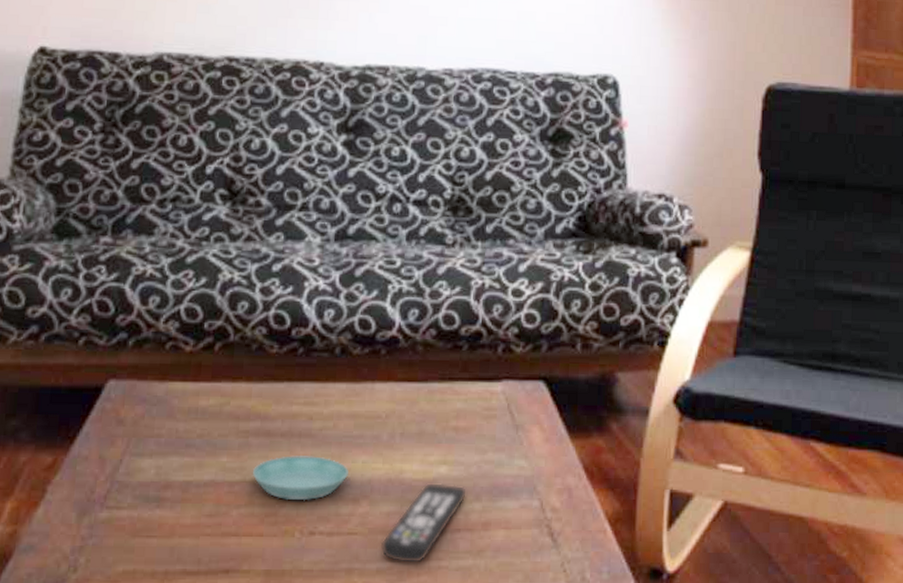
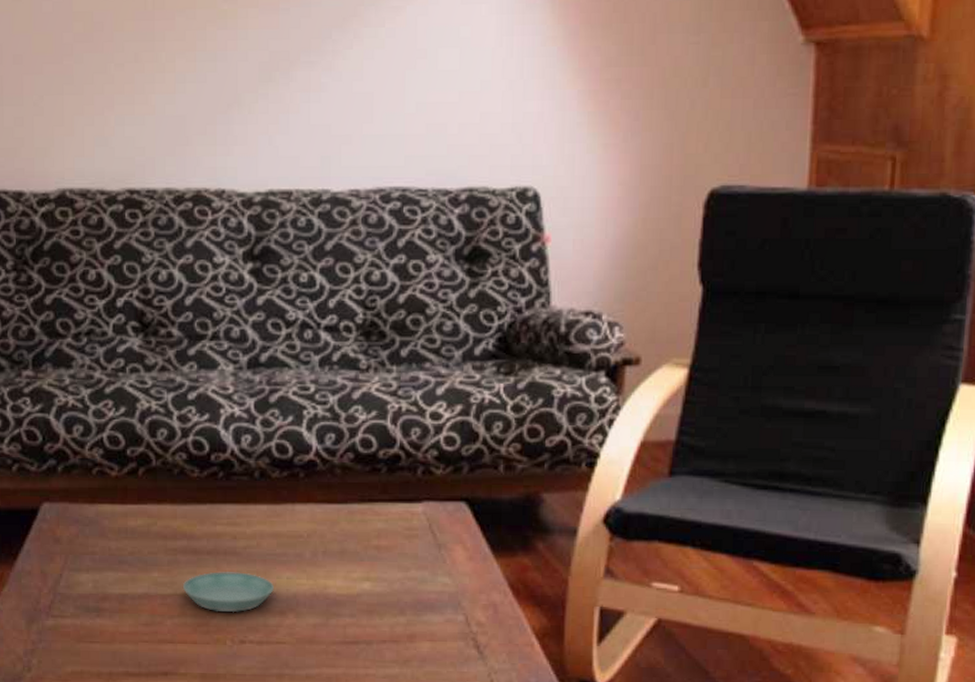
remote control: present [380,482,468,564] -> none [308,597,392,671]

